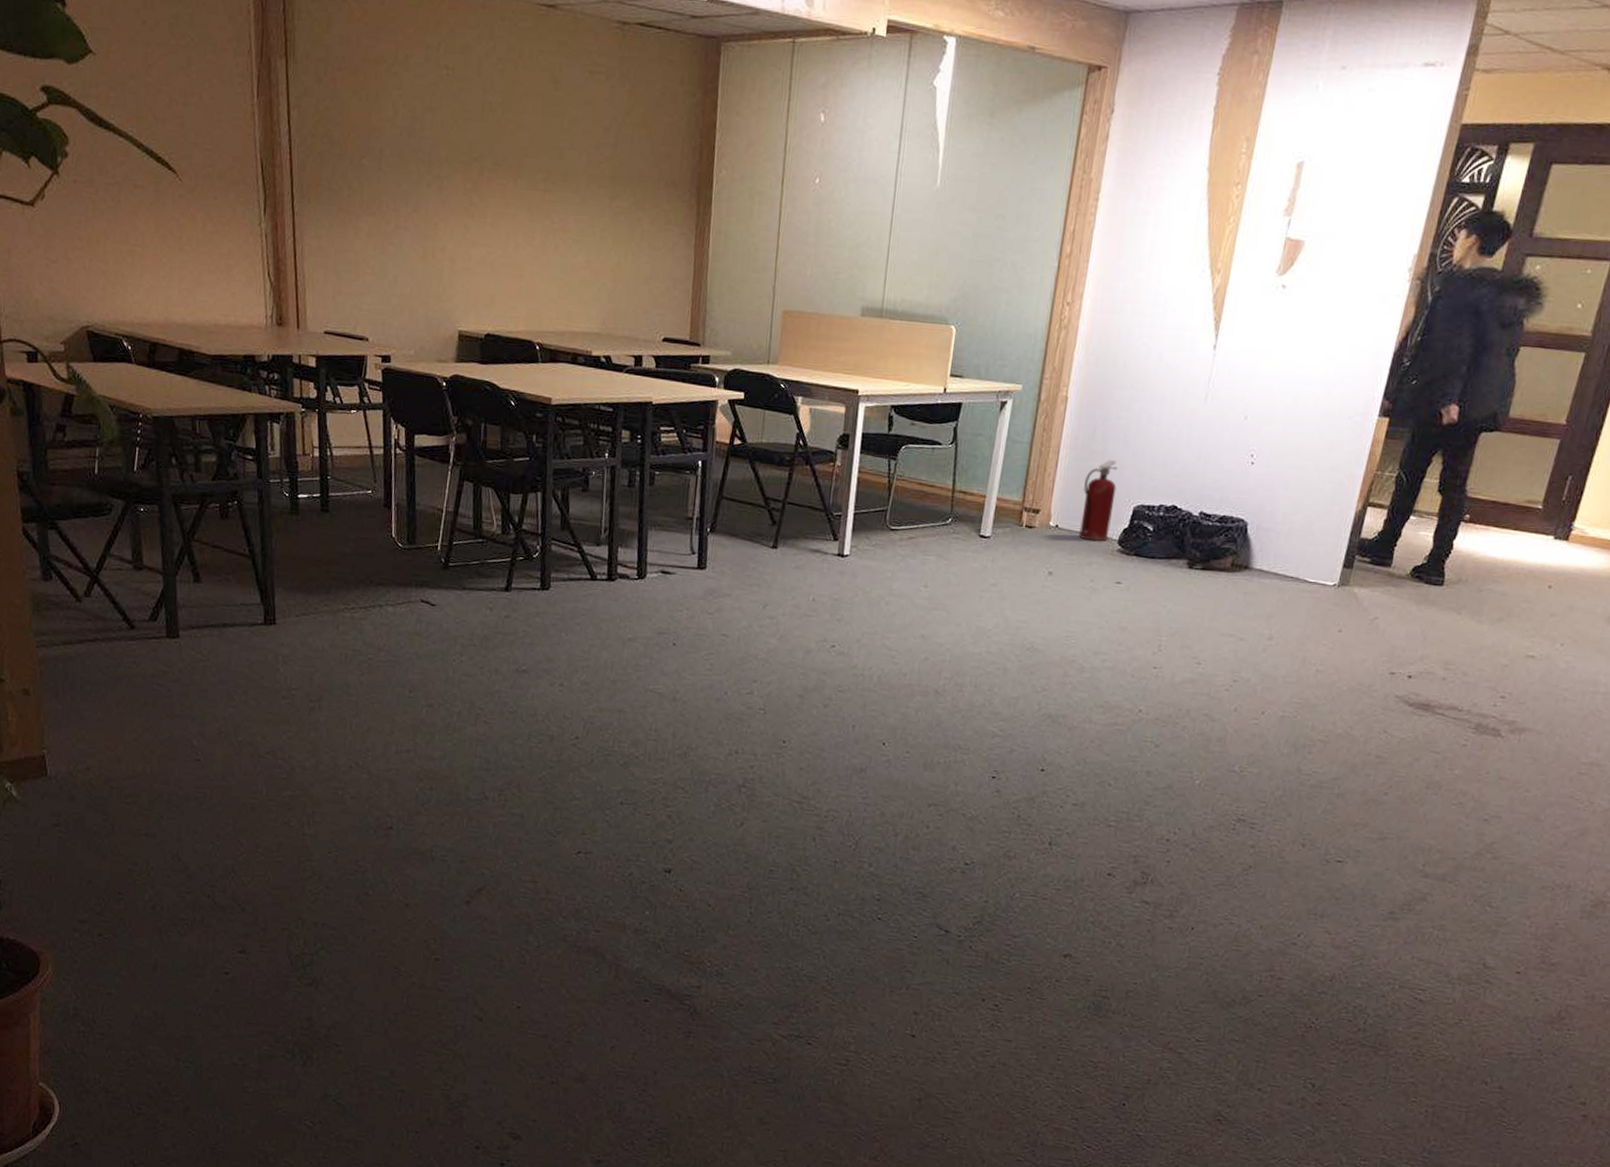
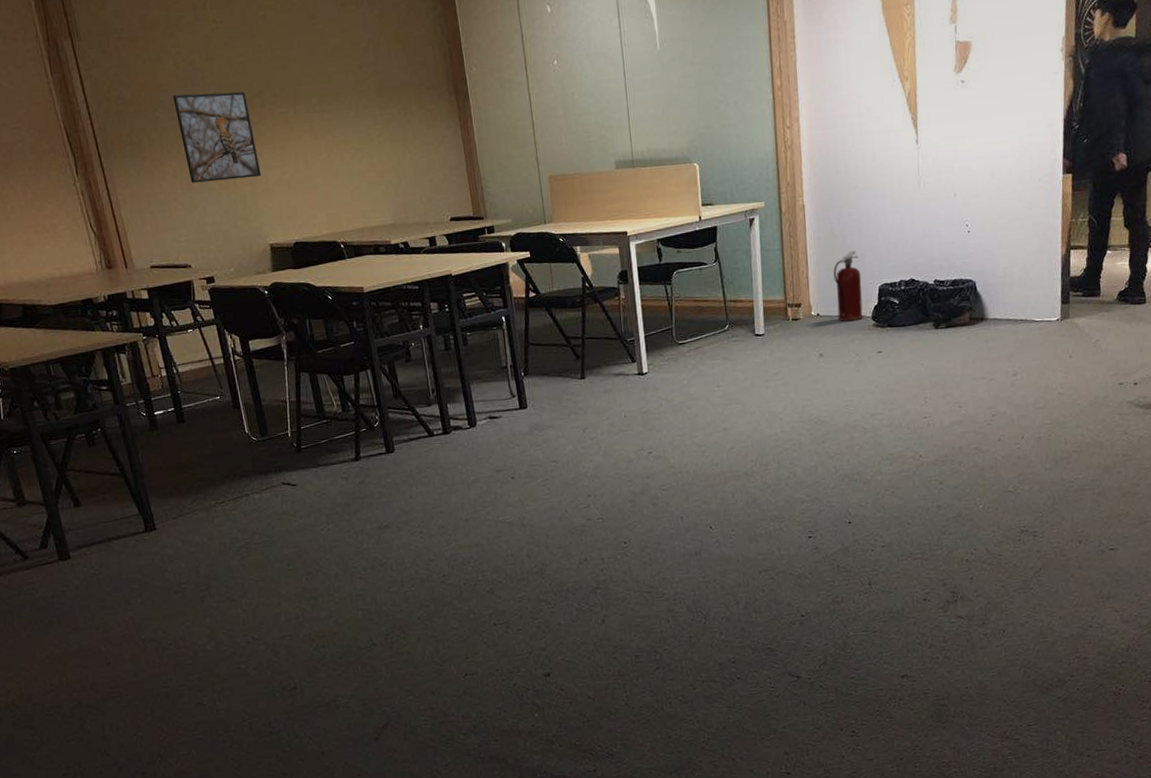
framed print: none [384,143,465,253] -> present [173,92,262,183]

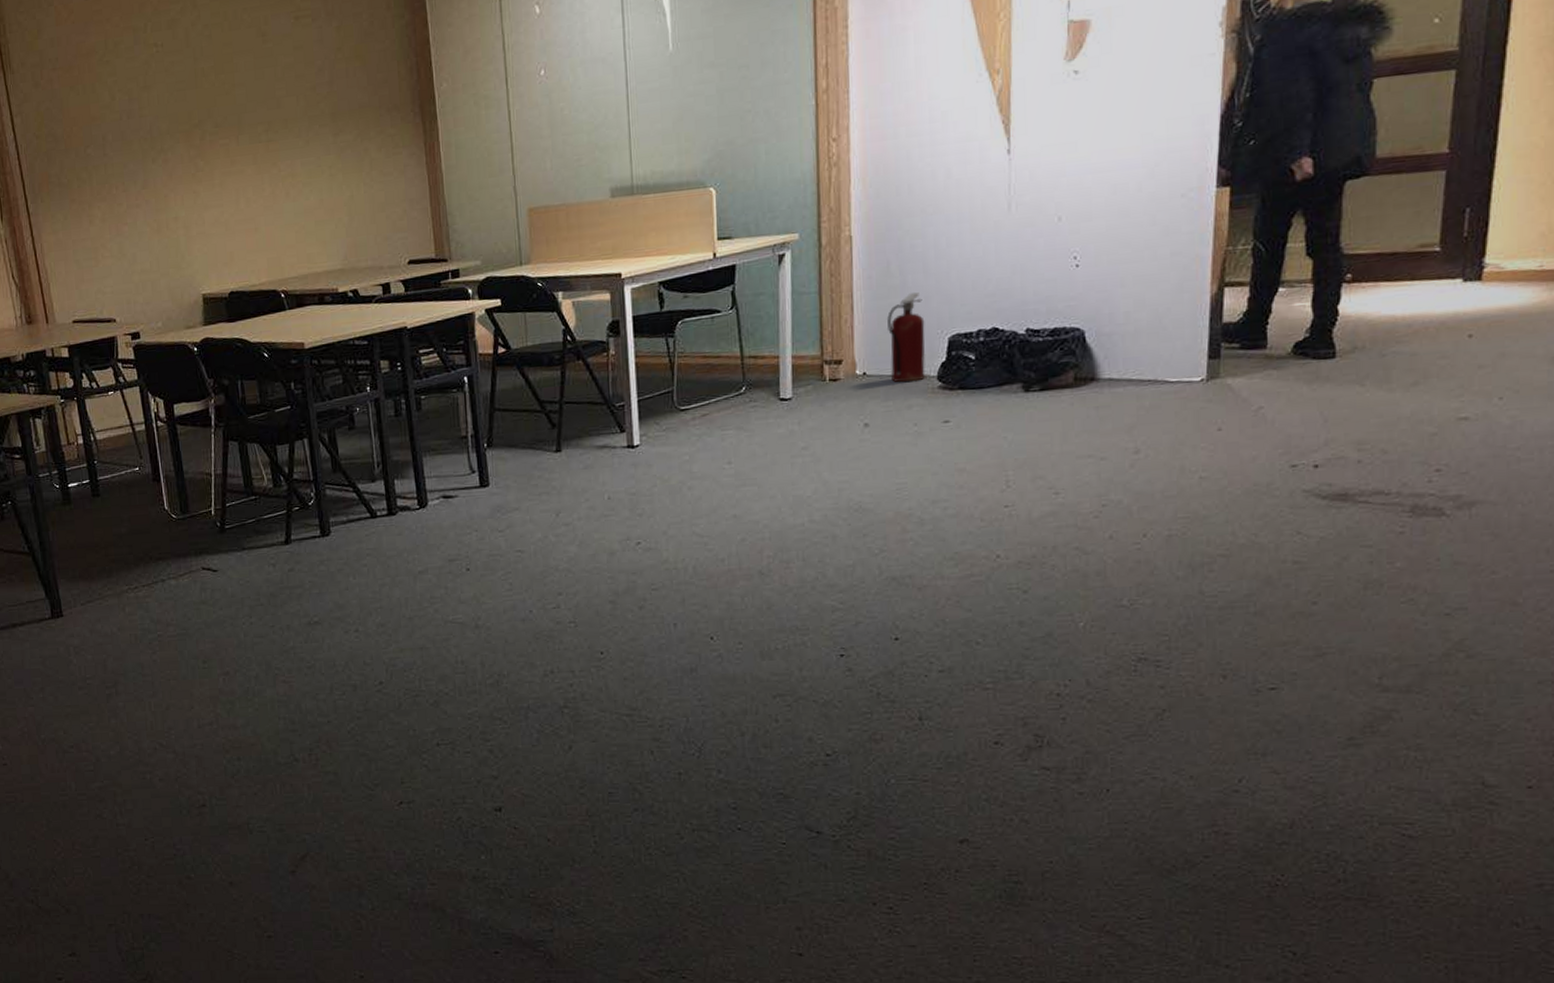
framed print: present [173,92,262,183] -> none [106,122,197,227]

